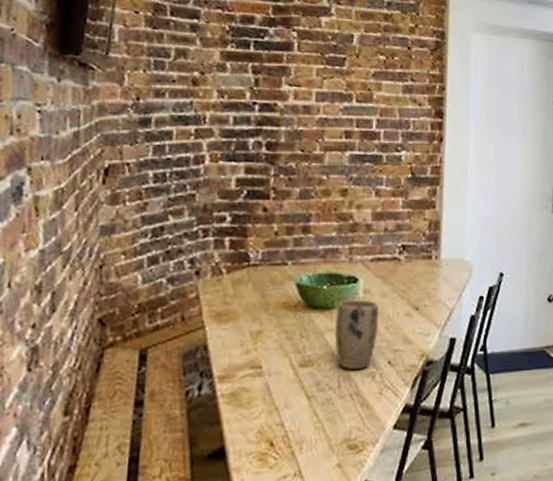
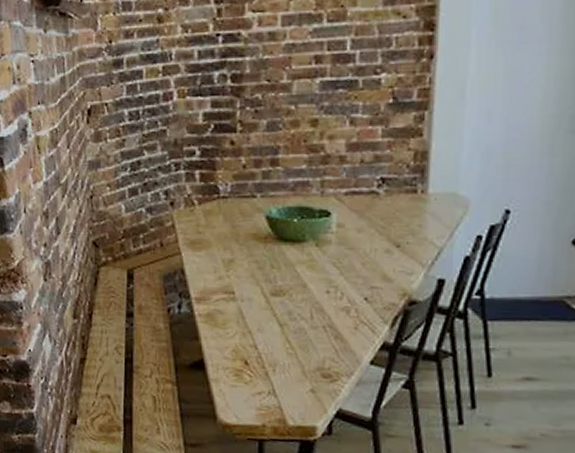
plant pot: present [334,300,379,369] -> none [306,234,355,303]

